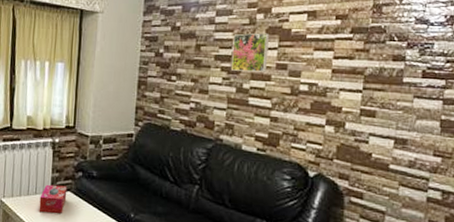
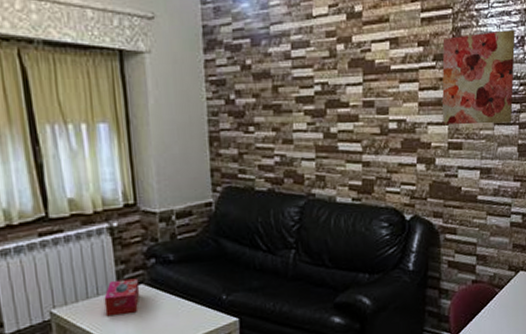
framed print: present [230,33,269,72] -> none [313,66,354,114]
wall art: none [355,8,444,98] -> present [442,29,515,125]

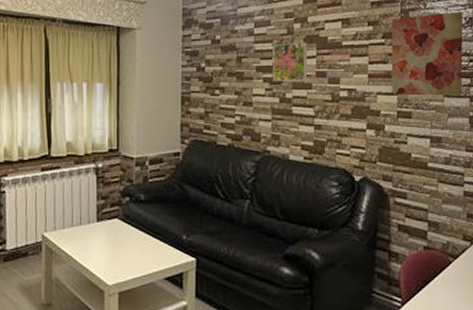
tissue box: present [104,278,140,317] -> none [85,213,115,244]
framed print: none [313,66,354,114] -> present [272,42,308,81]

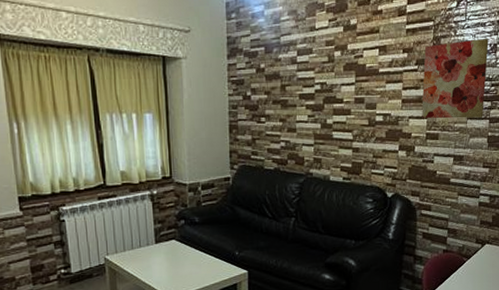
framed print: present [272,42,308,81] -> none [314,69,347,108]

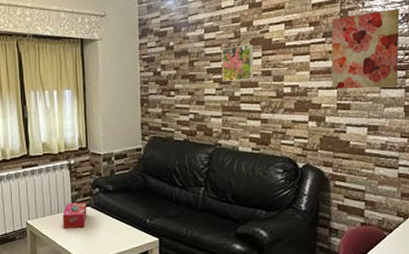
tissue box: none [145,235,172,264] -> present [62,202,87,229]
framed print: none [314,69,347,108] -> present [222,44,254,81]

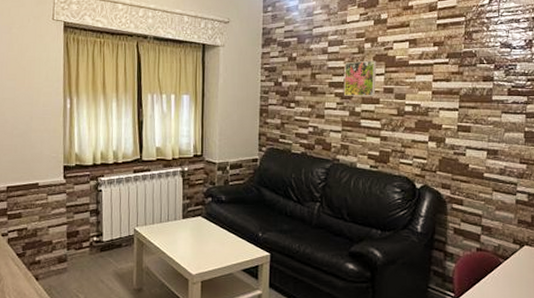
tissue box: present [62,202,87,229] -> none [172,211,198,238]
wall art: present [331,8,400,89] -> none [453,33,524,112]

